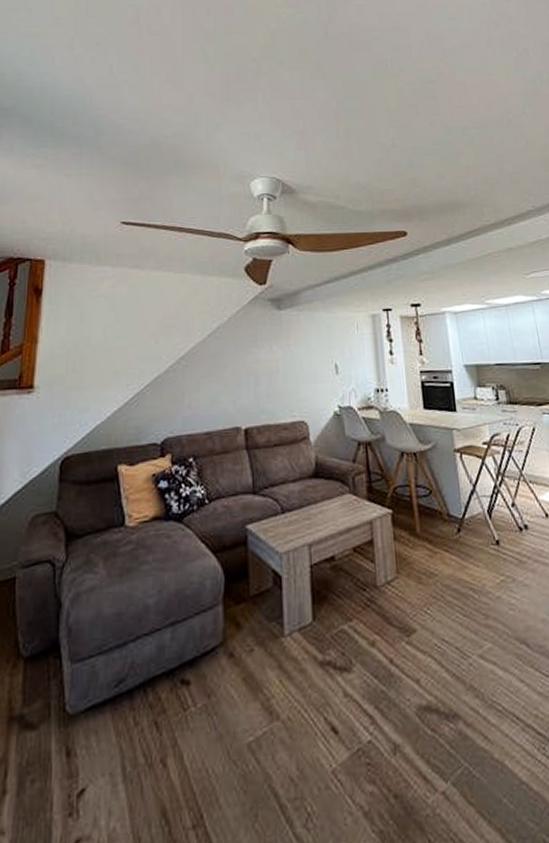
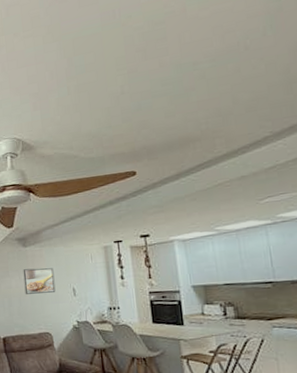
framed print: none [275,337,315,371] -> present [23,268,56,294]

